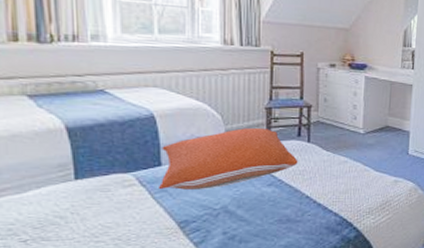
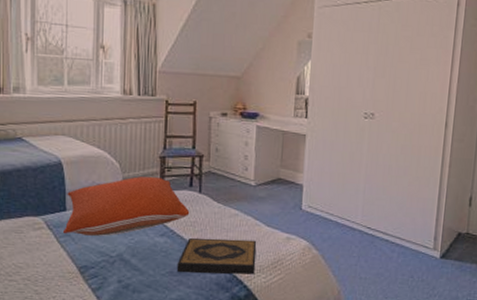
hardback book: none [285,185,366,219] -> present [176,238,257,275]

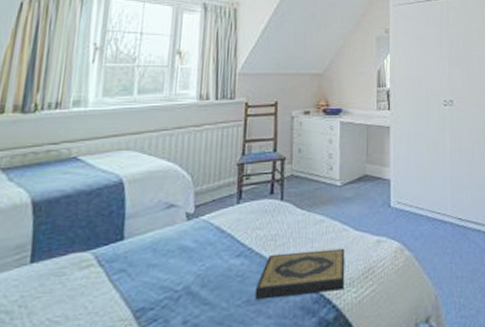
pillow: present [64,176,190,236] -> none [118,187,271,268]

